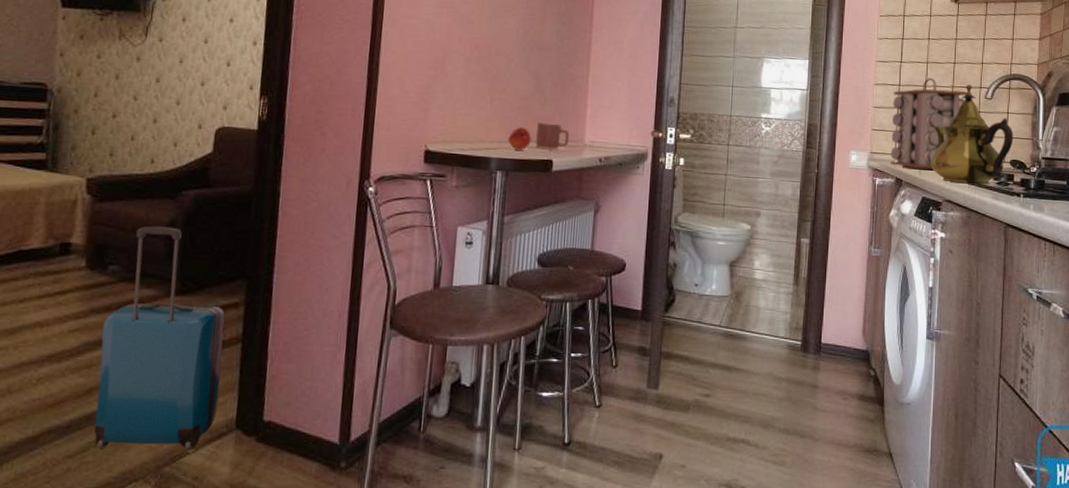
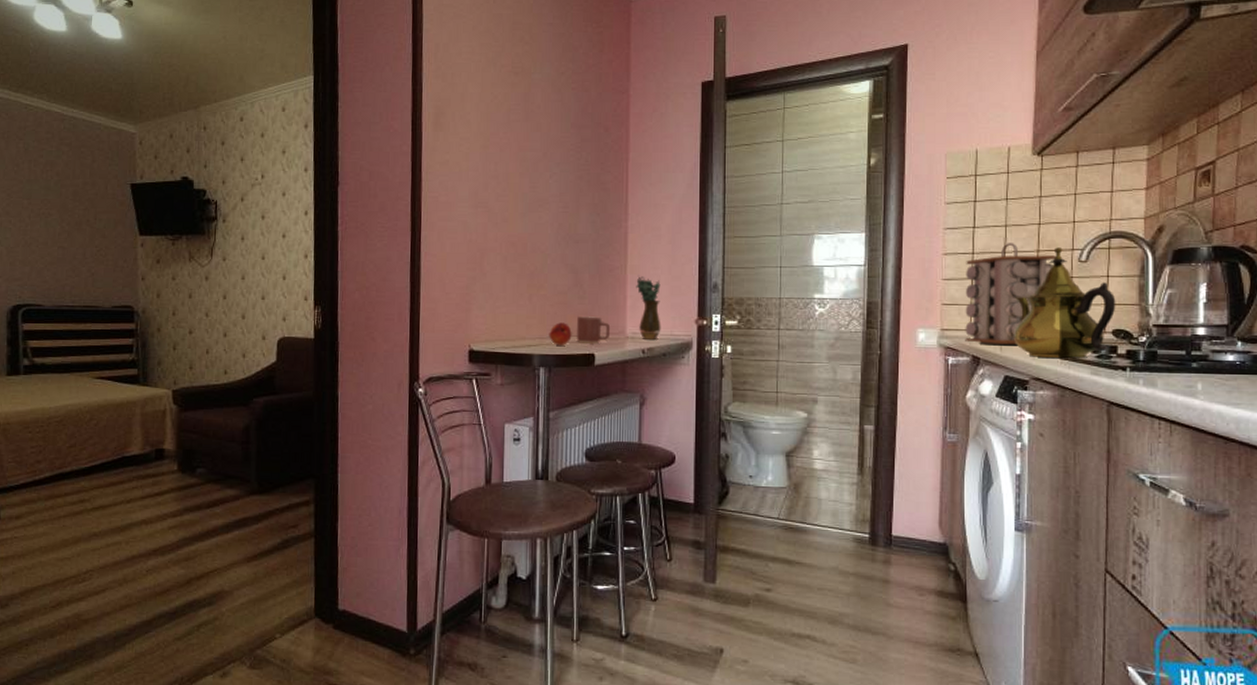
suitcase: present [93,226,225,450] -> none [195,431,298,635]
vase: none [596,86,620,149] -> present [636,276,661,340]

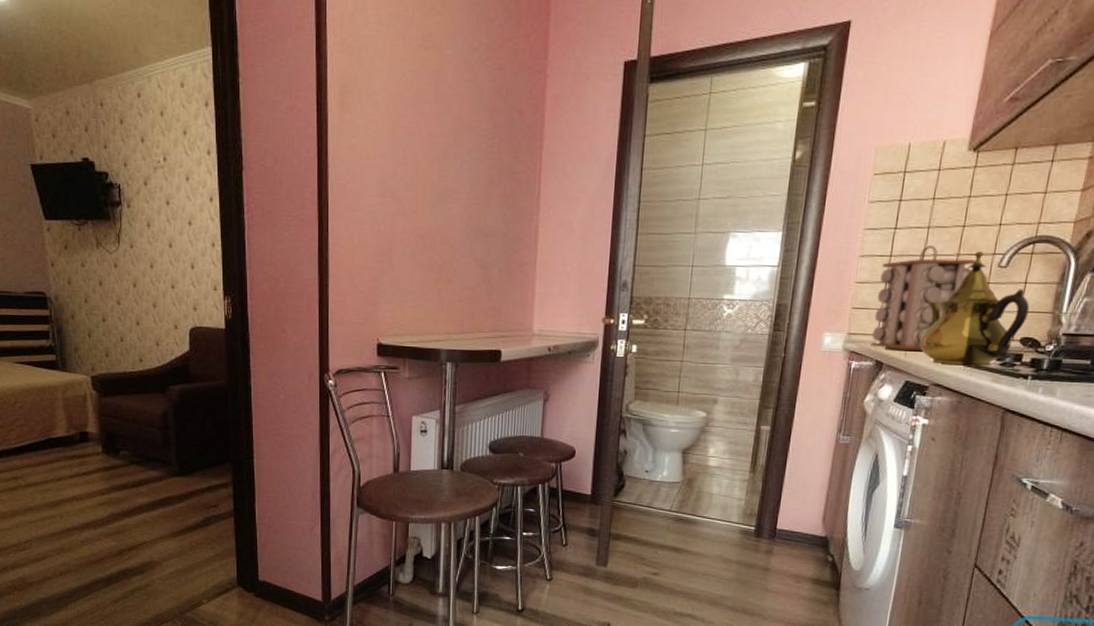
fruit: present [549,322,572,346] -> none [456,318,479,341]
mug: present [576,316,611,345] -> none [483,312,518,341]
vase: present [636,276,661,340] -> none [545,272,570,337]

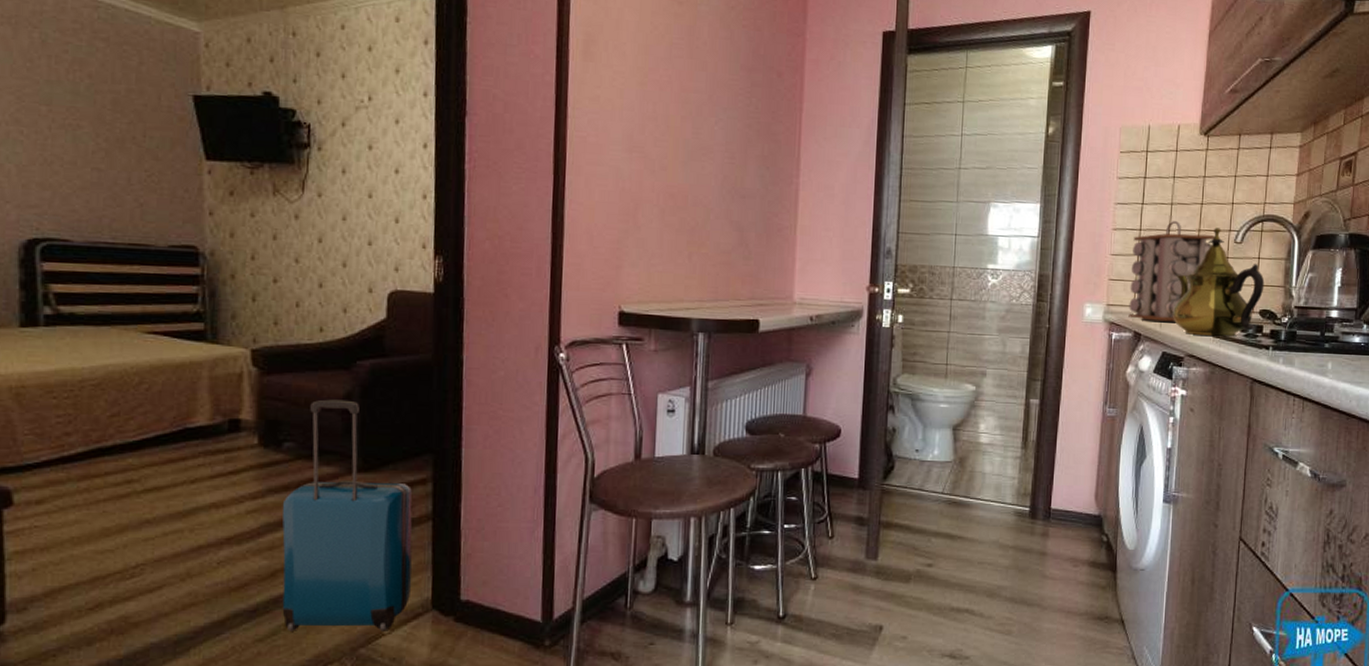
suitcase: none [123,417,222,601] -> present [282,399,413,631]

